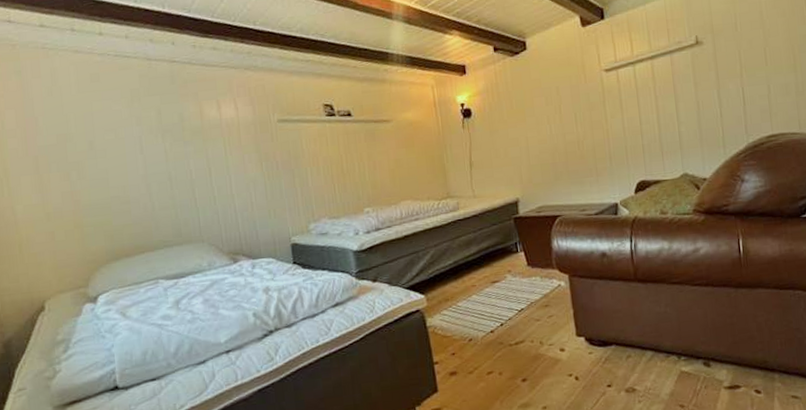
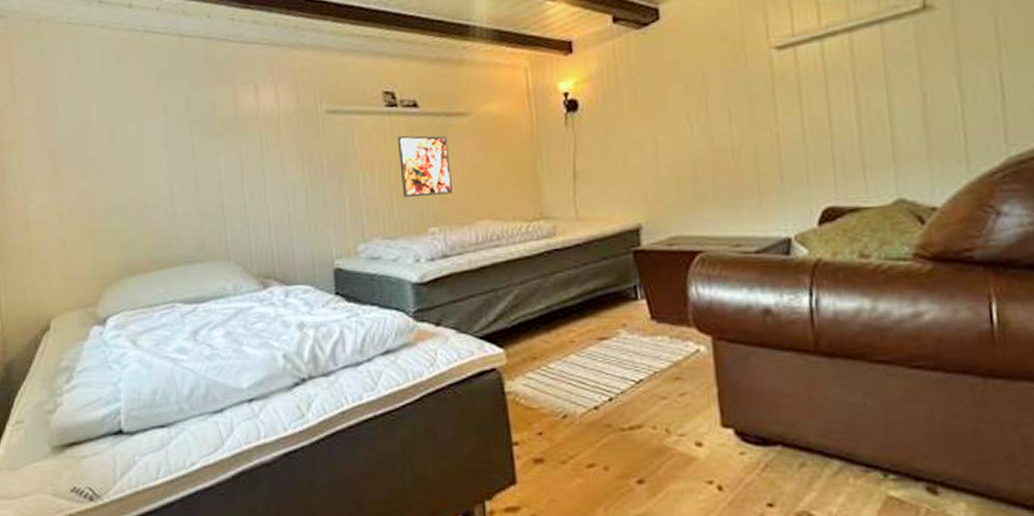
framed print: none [336,138,381,187] -> present [397,135,452,198]

